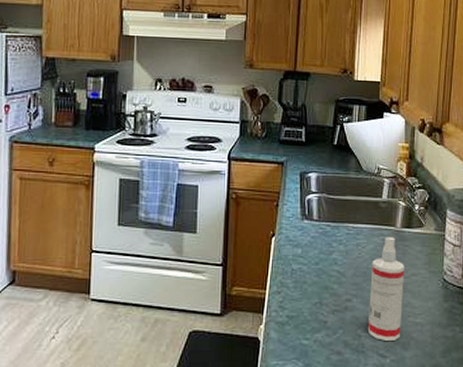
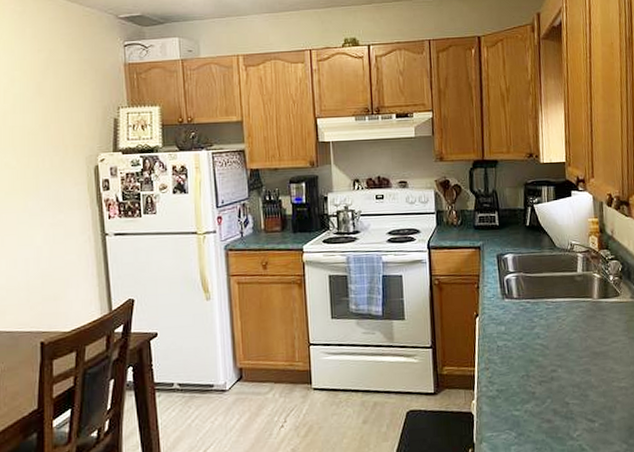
spray bottle: present [367,237,404,341] -> none [573,308,607,406]

